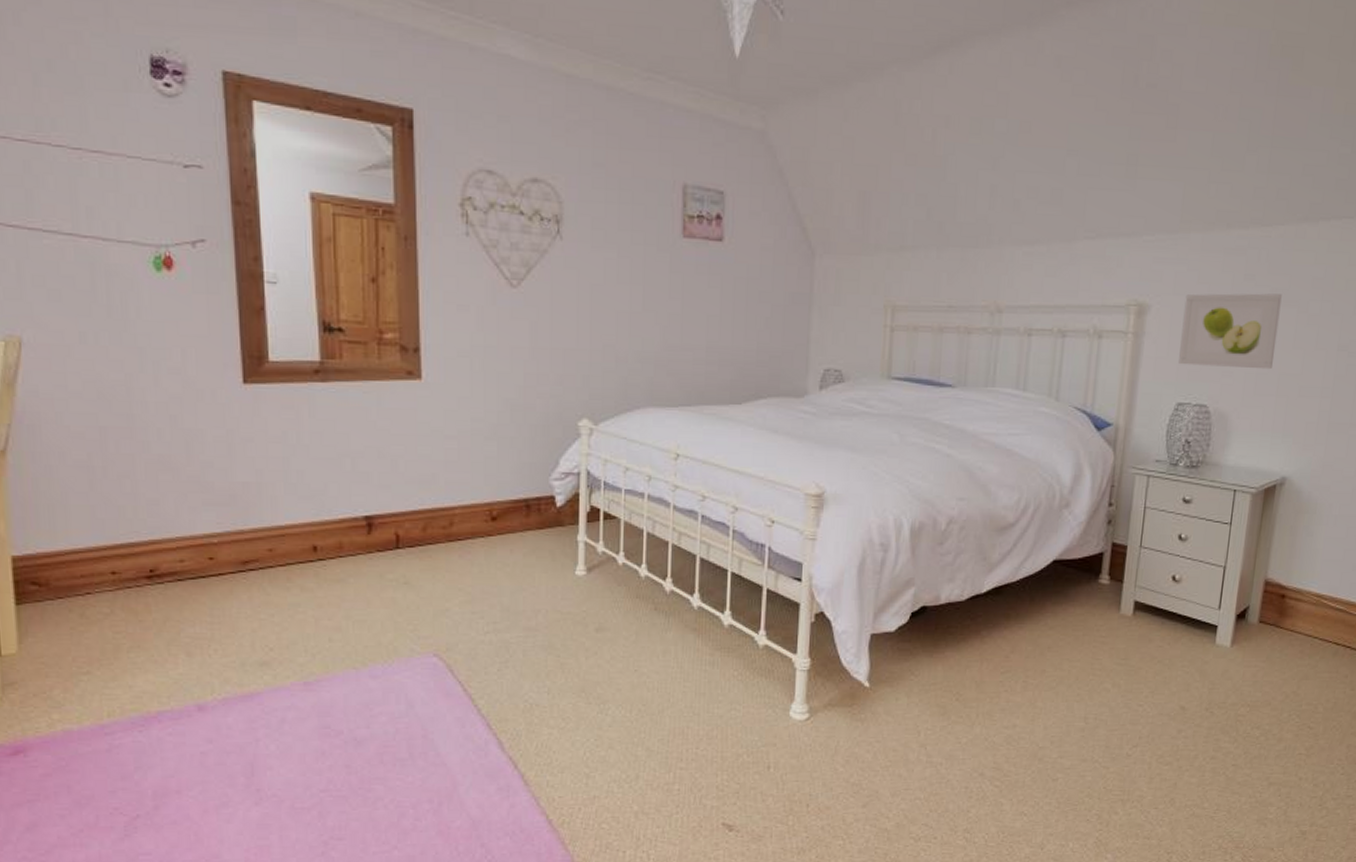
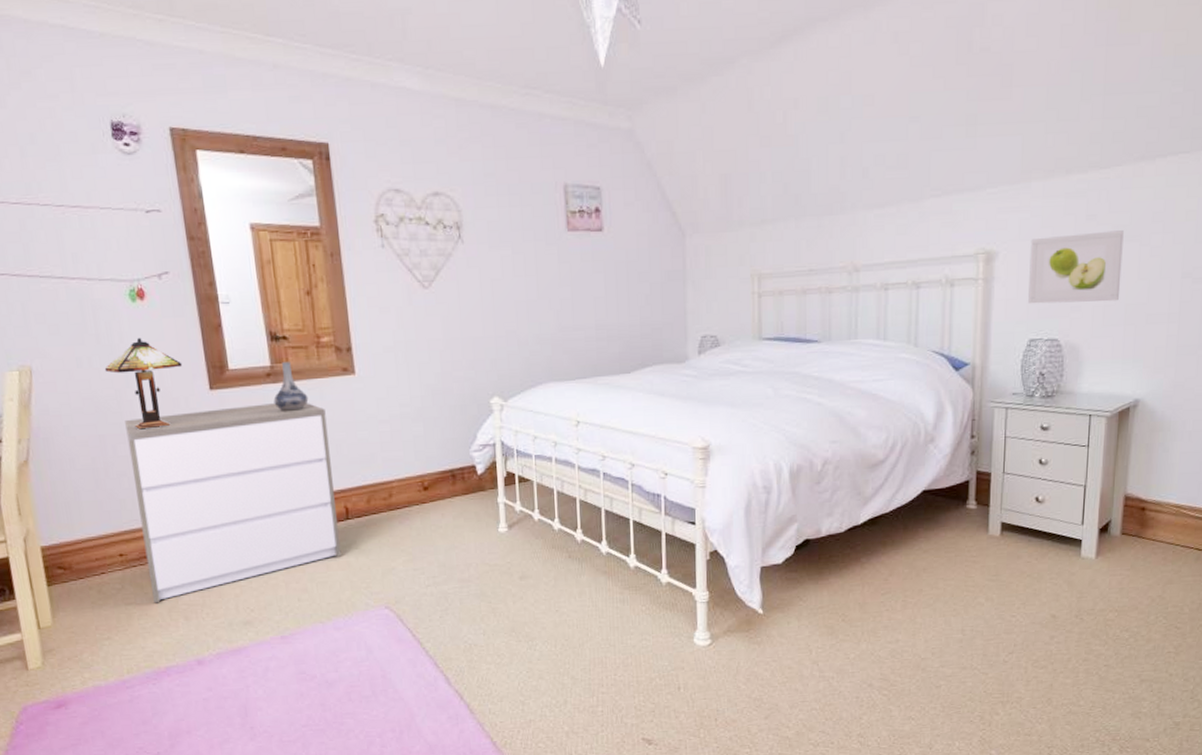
table lamp: none [114,315,212,424] -> present [104,338,183,430]
dresser: none [134,405,387,634] -> present [125,403,342,604]
decorative vase: none [320,358,363,416] -> present [273,362,309,411]

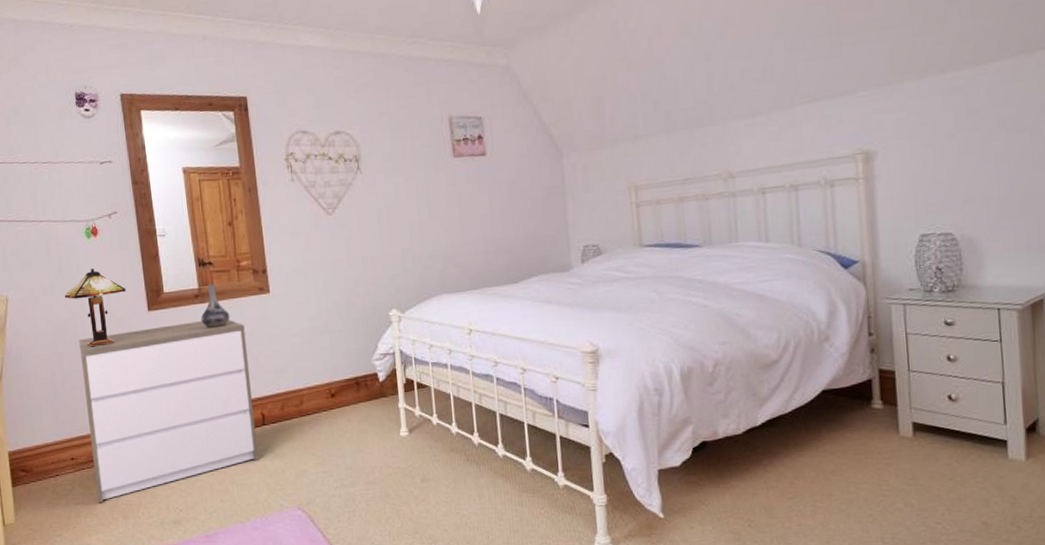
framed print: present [1028,230,1124,304] -> none [910,122,1015,200]

